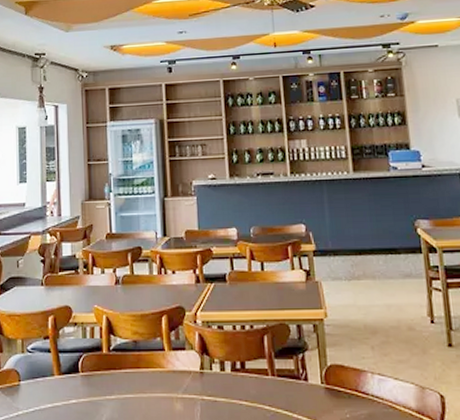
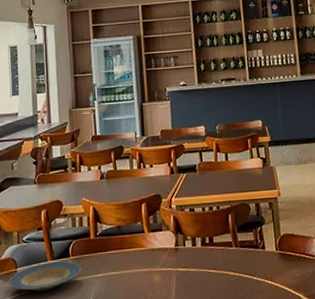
plate: none [11,377,92,409] -> present [9,261,81,291]

